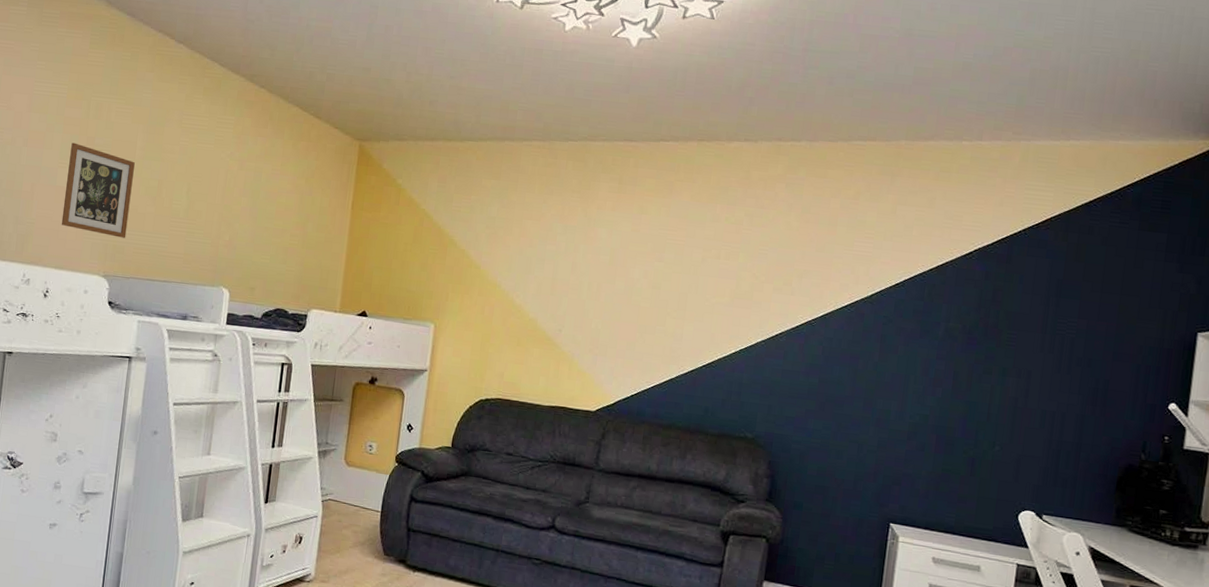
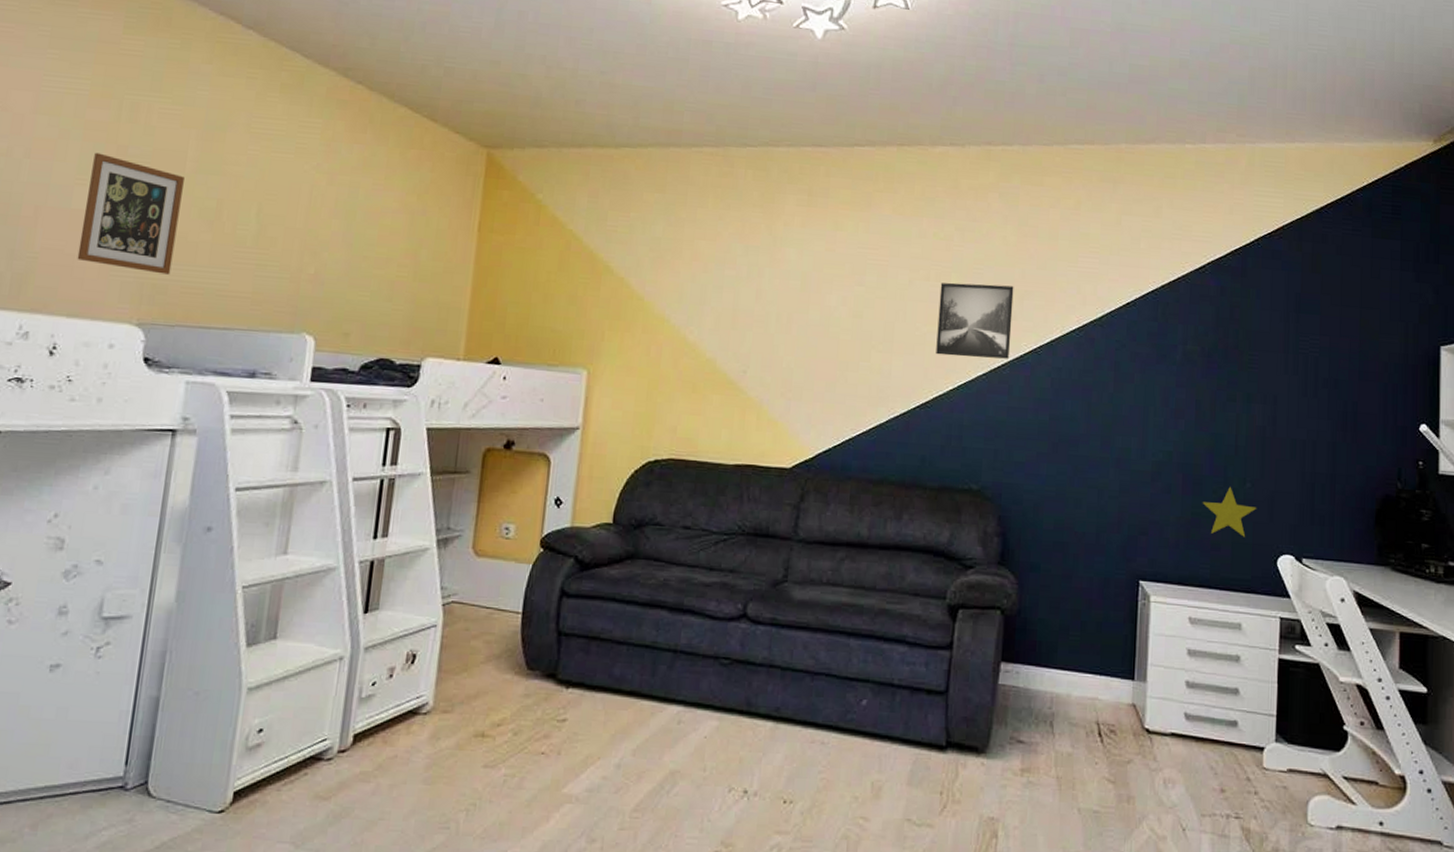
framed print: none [722,261,794,329] -> present [936,282,1014,359]
decorative star: none [952,448,1004,493] -> present [1202,486,1257,537]

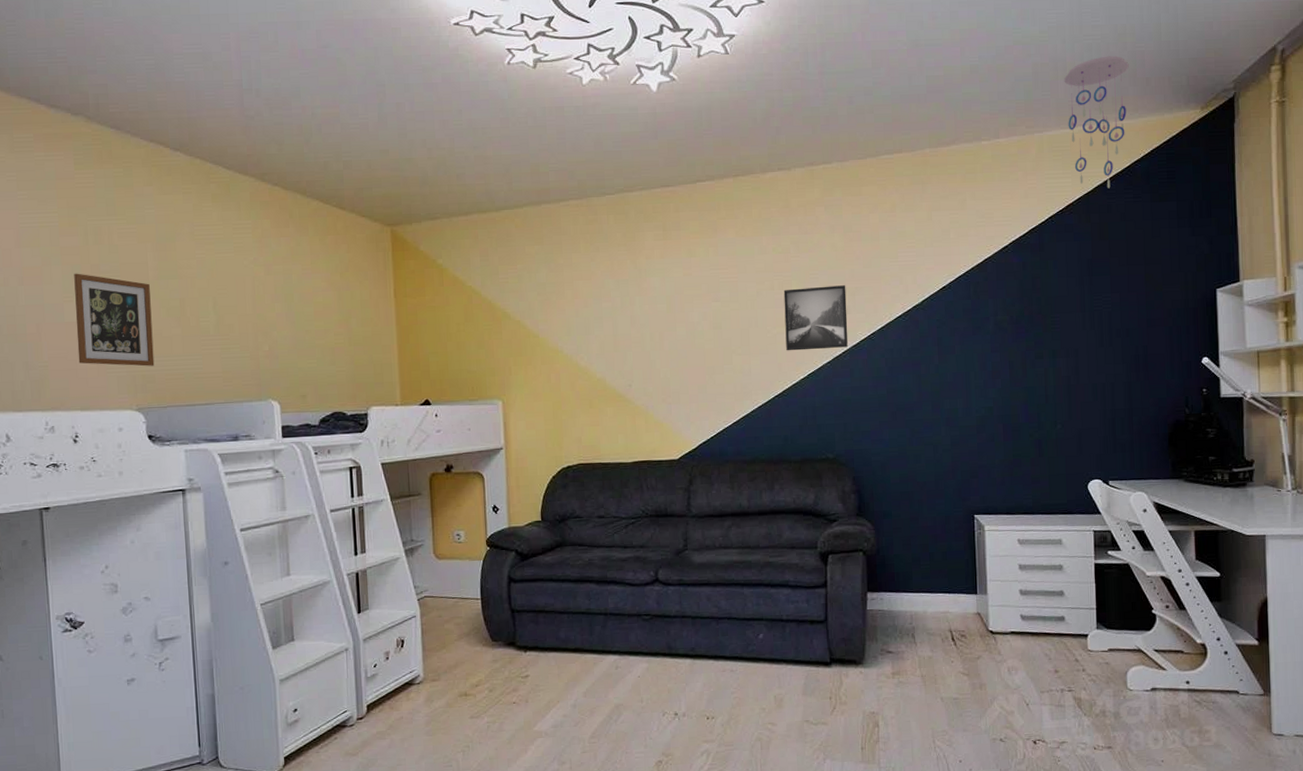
decorative star: present [1202,486,1257,537] -> none [1021,429,1068,470]
ceiling mobile: none [1283,69,1357,216] -> present [1064,56,1129,189]

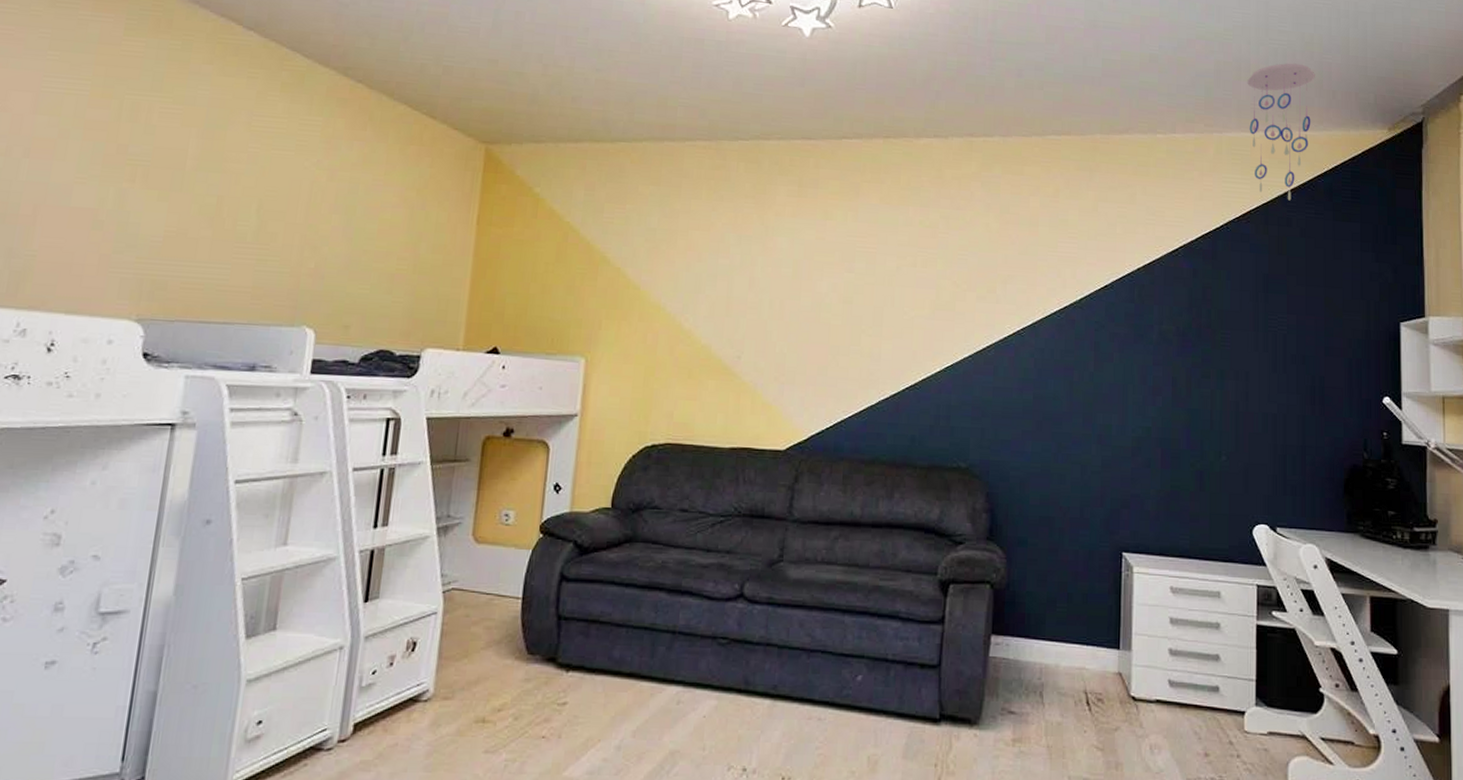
picture frame: present [74,273,155,367] -> none [75,151,185,271]
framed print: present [783,285,848,351] -> none [923,268,997,341]

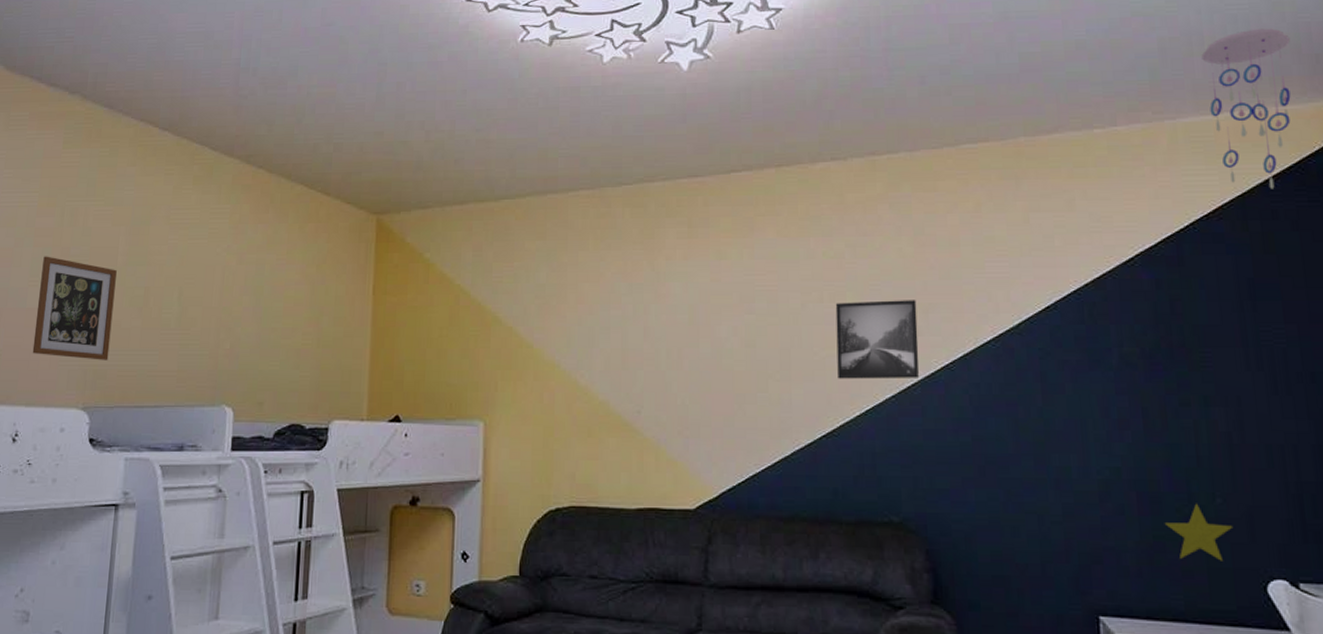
picture frame: none [75,151,185,271] -> present [32,256,117,360]
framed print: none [923,268,997,341] -> present [835,300,919,379]
decorative star: none [1180,459,1233,508] -> present [1164,503,1234,561]

